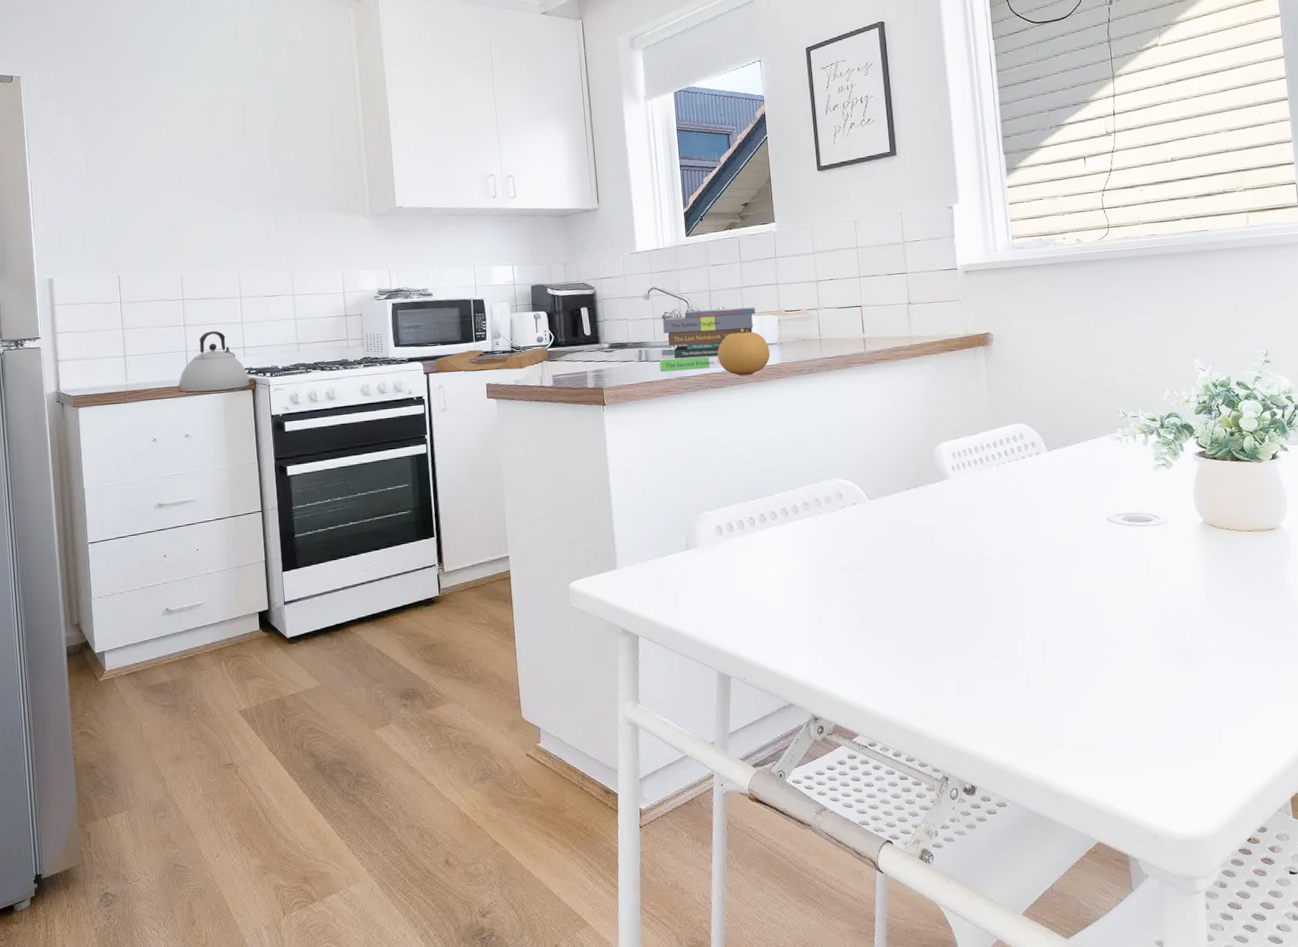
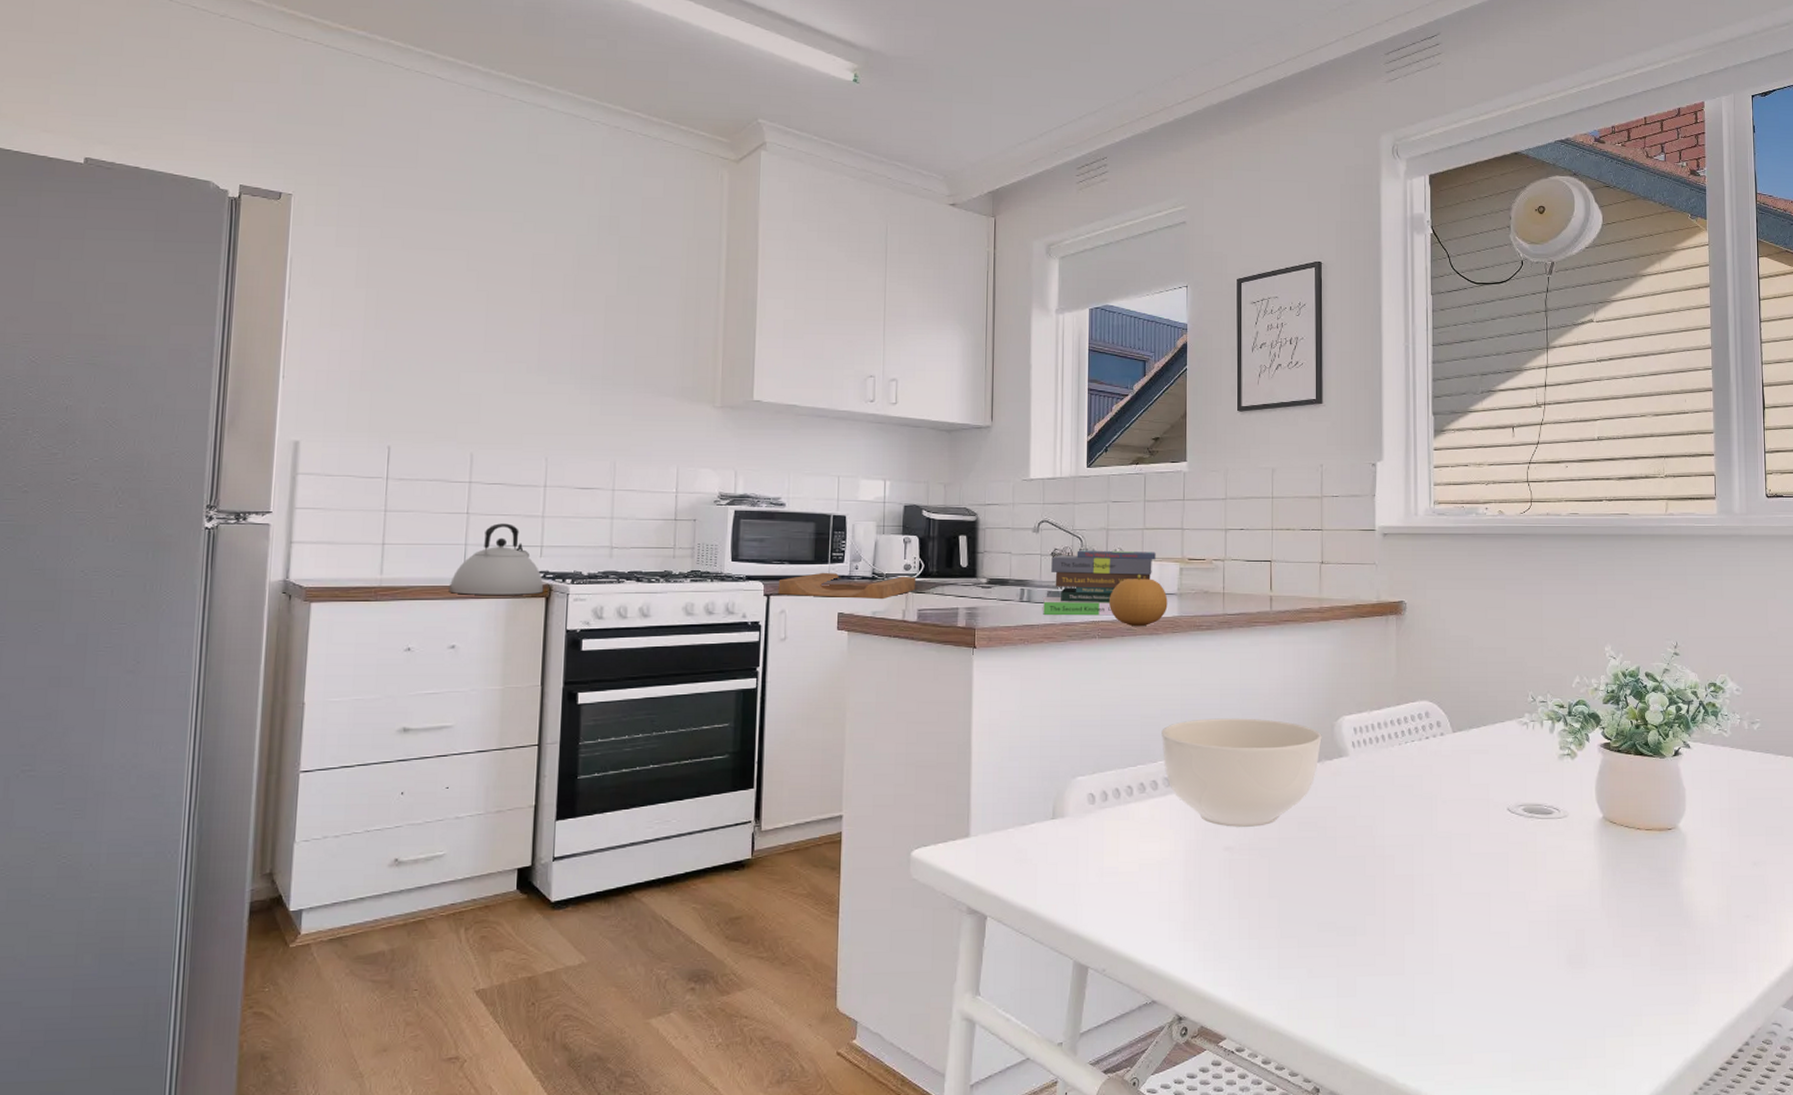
bowl: none [775,450,923,549] -> present [1161,718,1322,827]

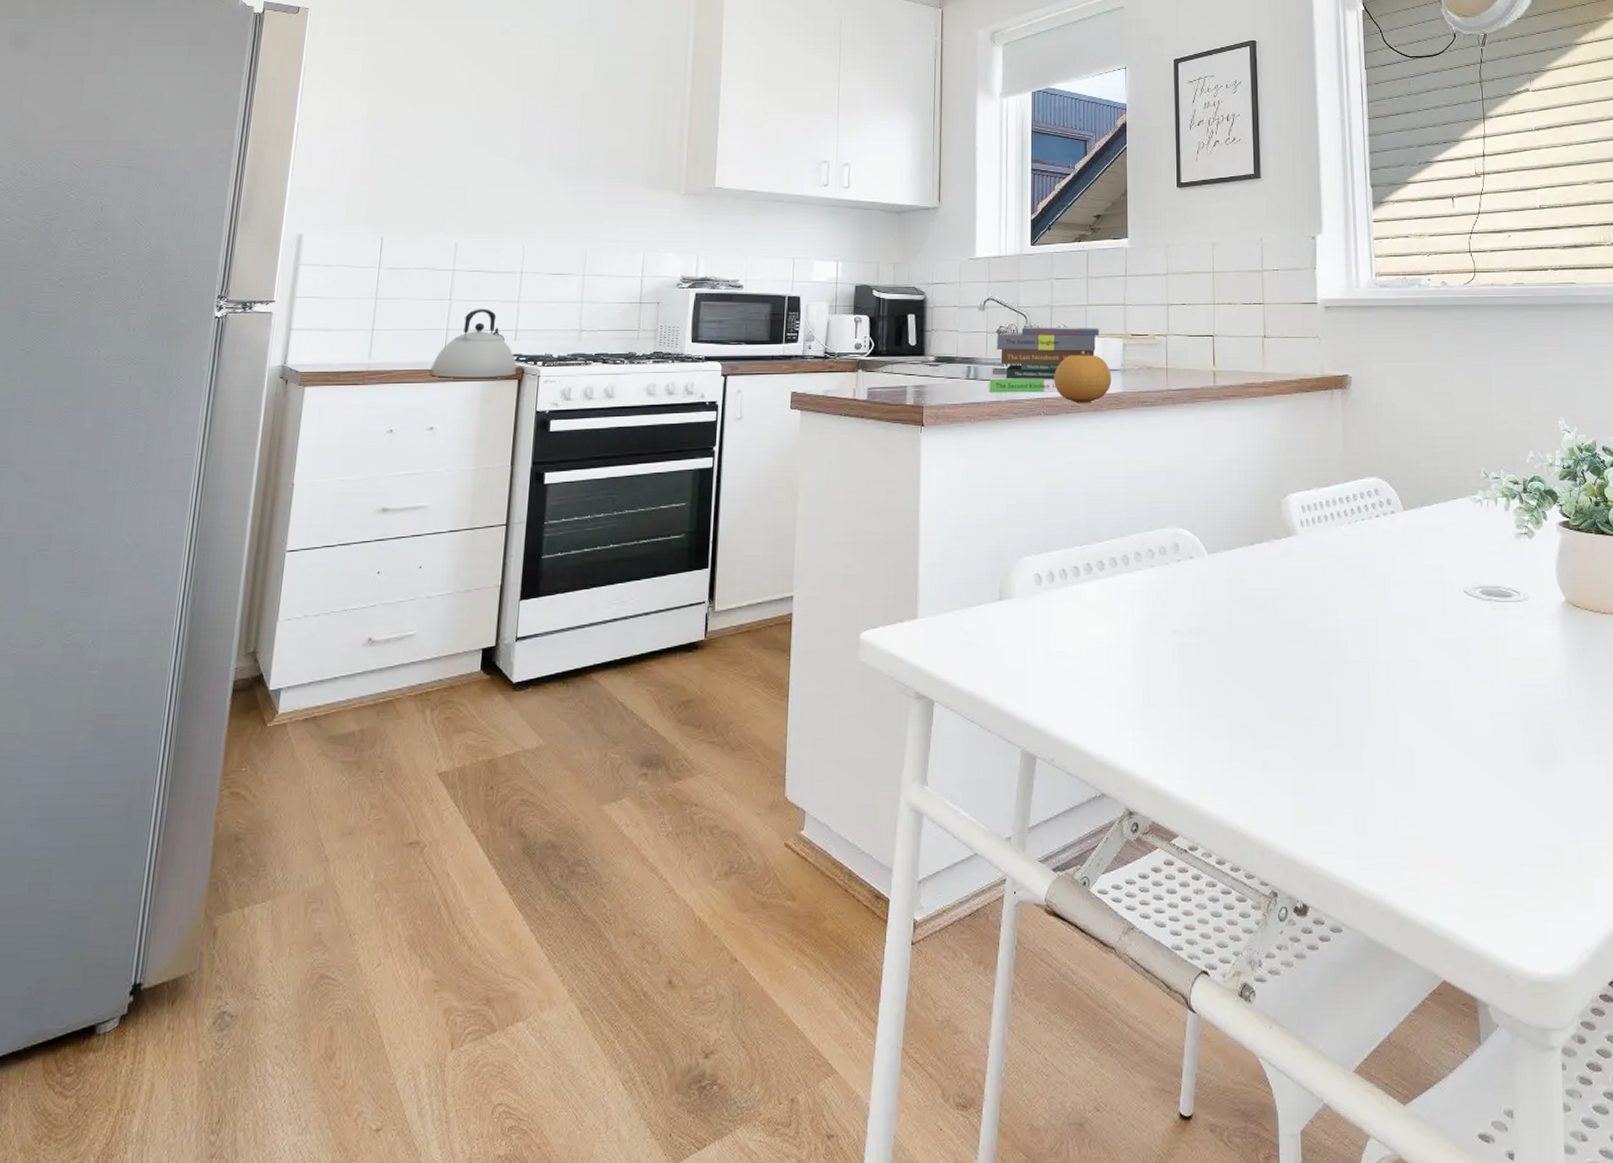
cutting board: present [778,572,916,600] -> none [735,352,867,379]
bowl: present [1161,718,1322,827] -> none [1107,496,1270,610]

